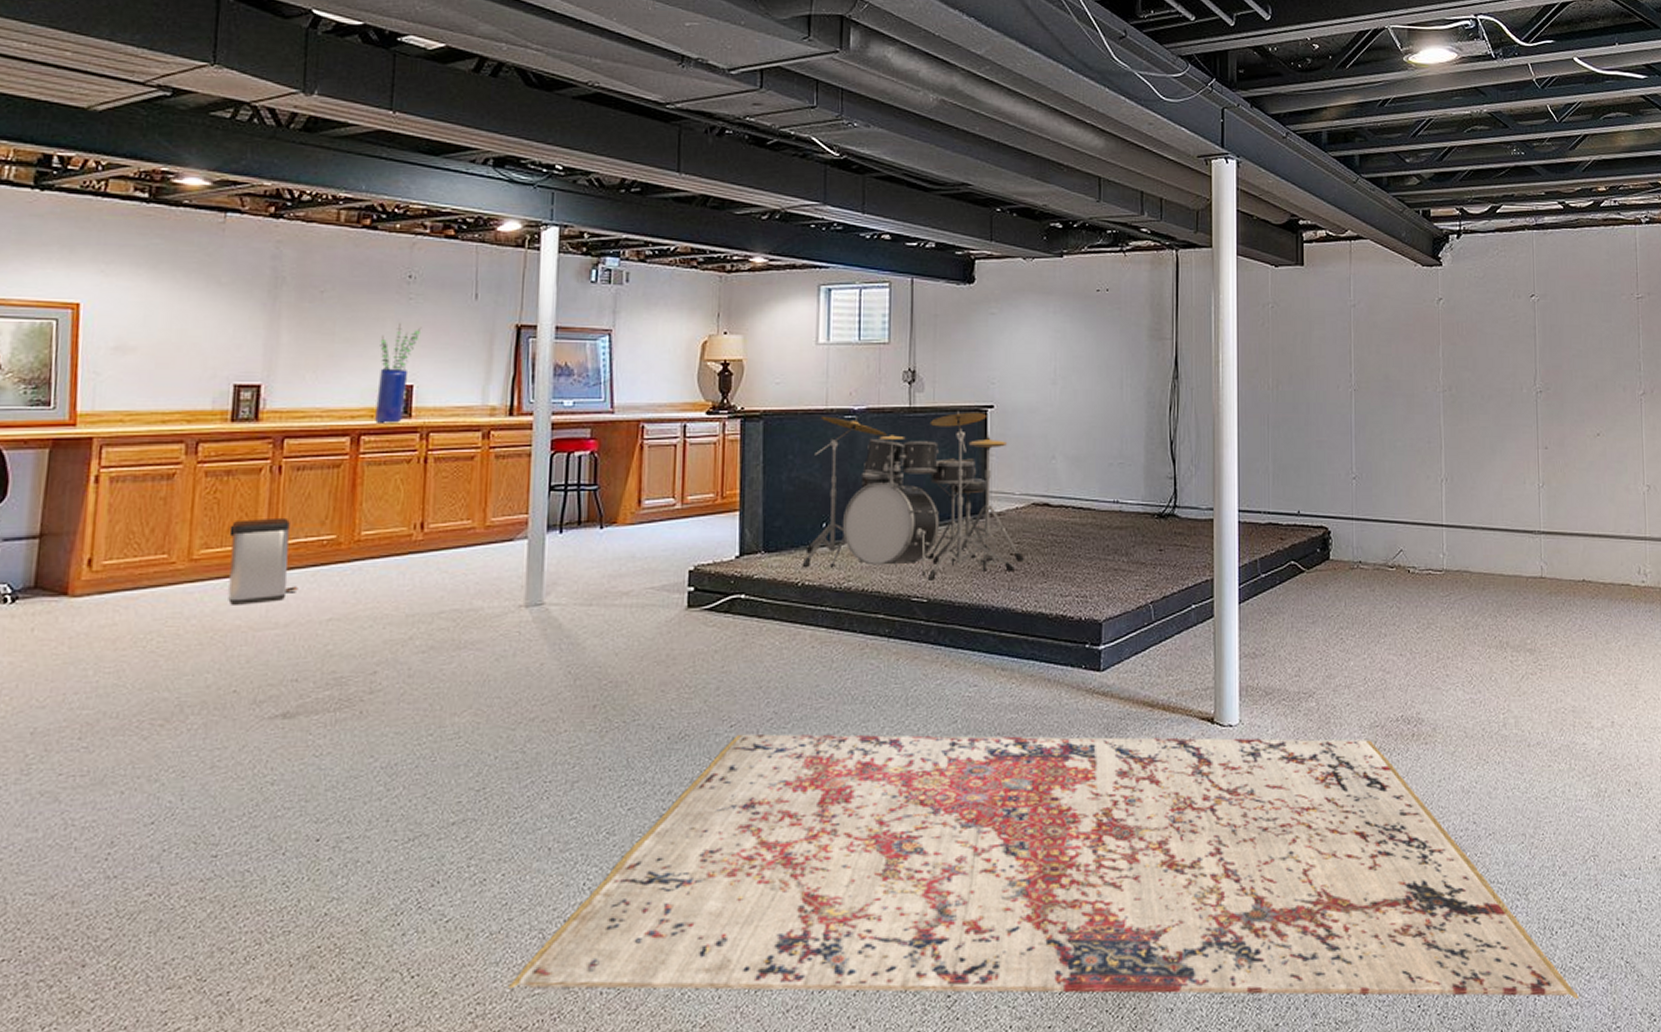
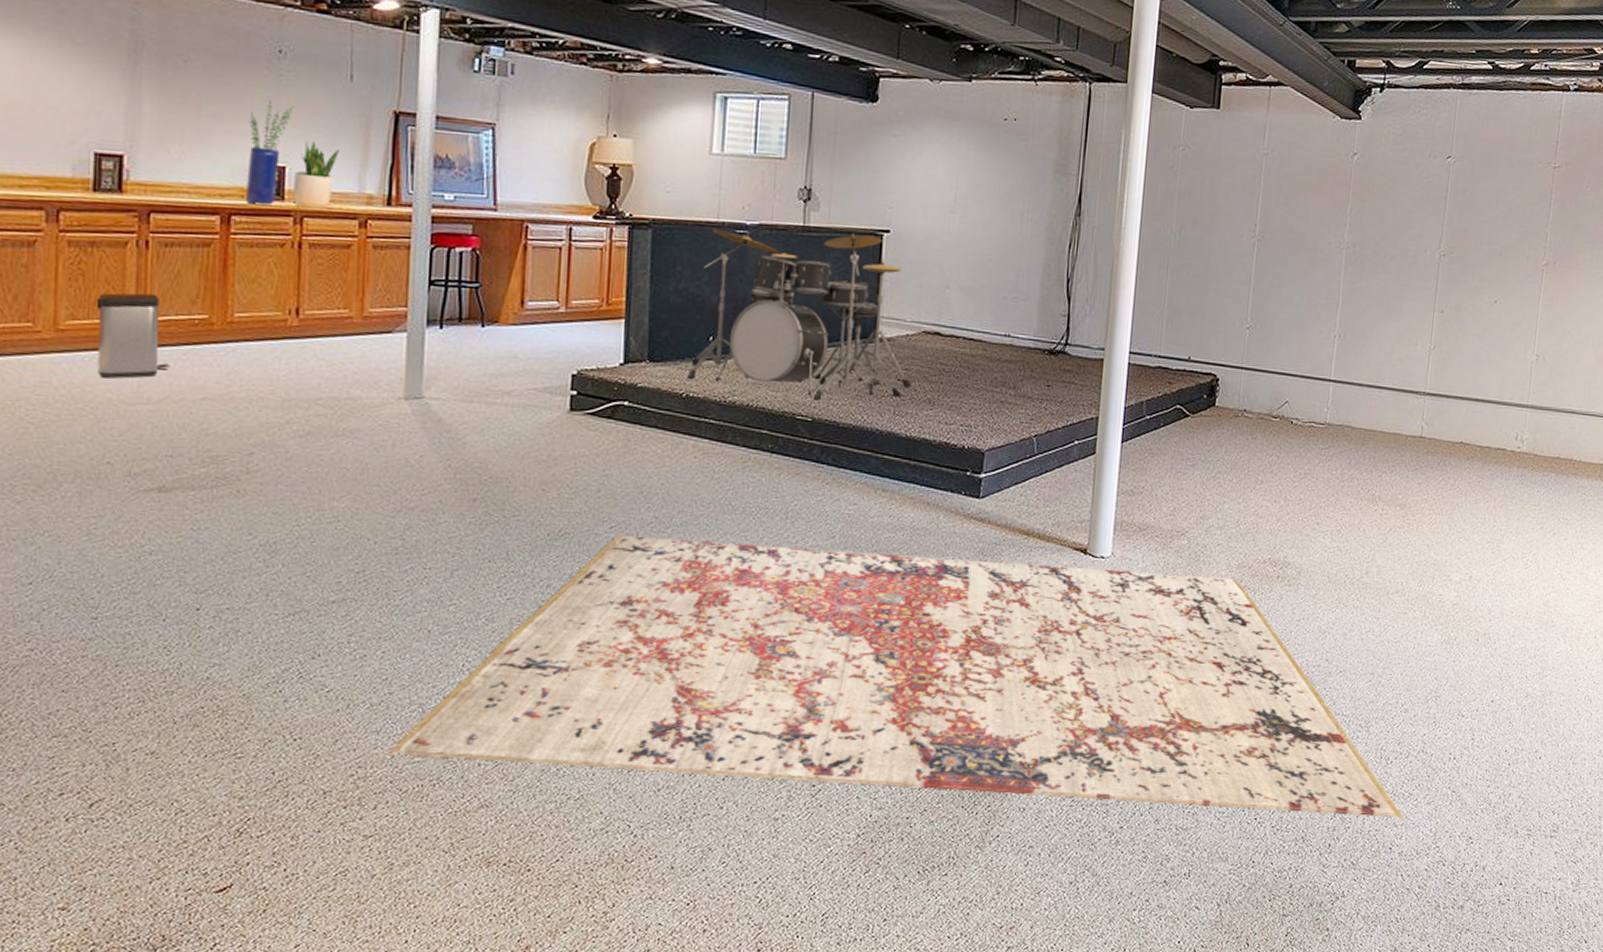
planter: none [420,358,464,423] -> present [293,140,339,209]

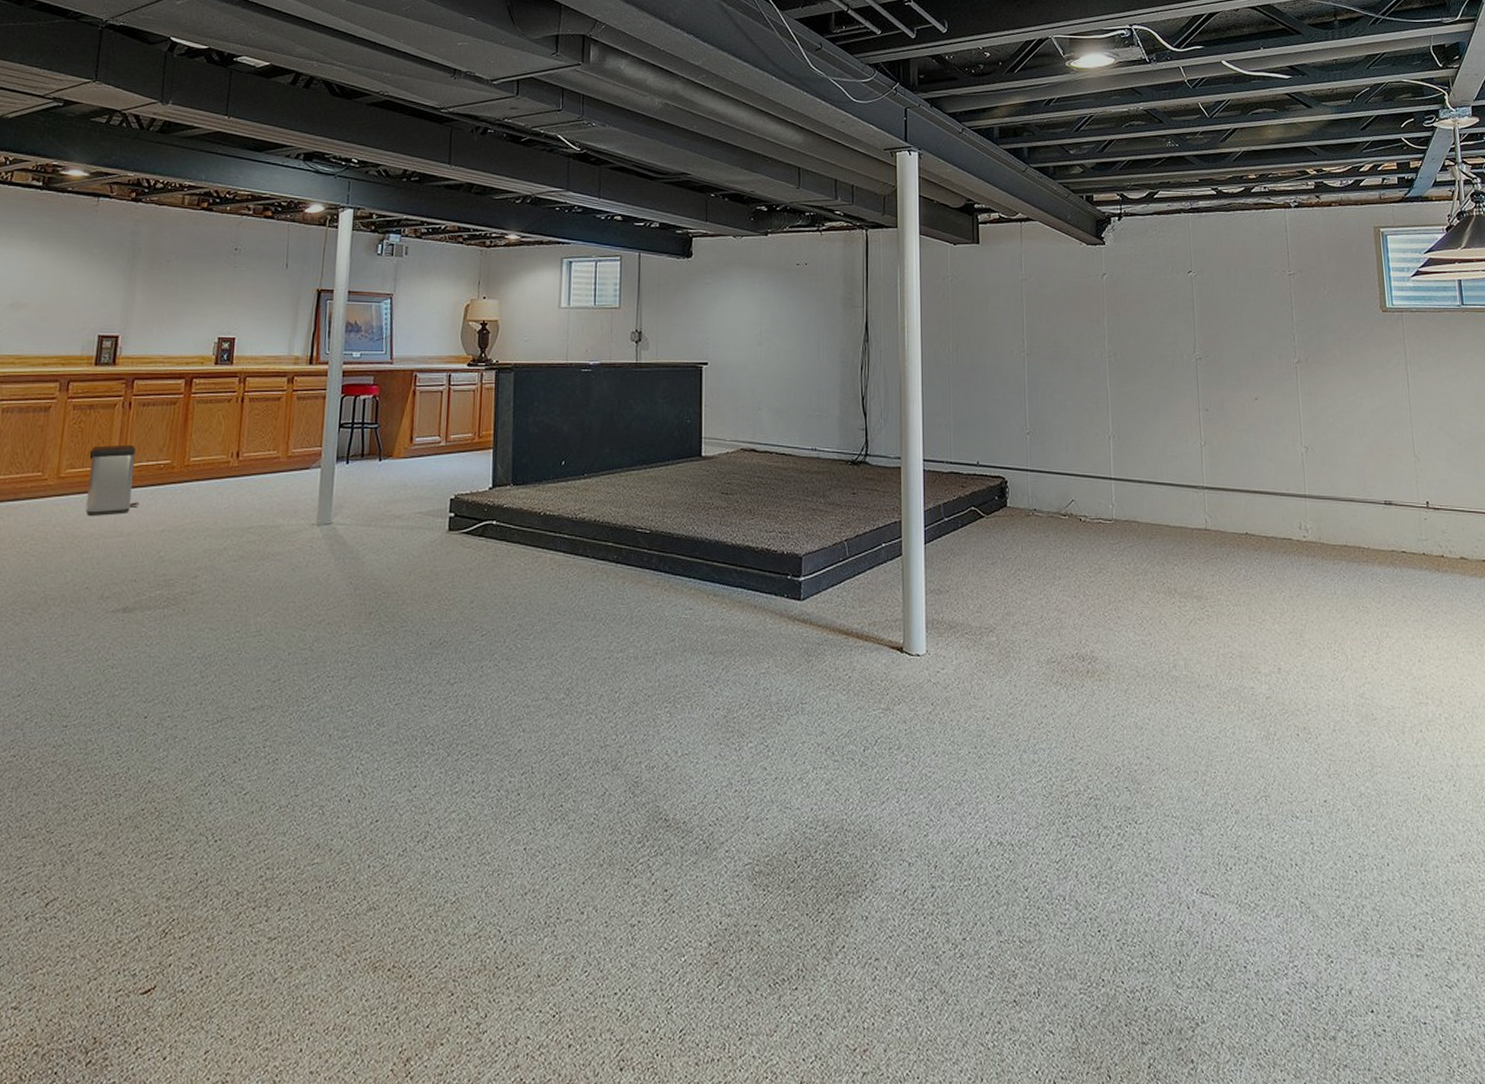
vase: present [246,100,294,205] -> none [205,287,244,369]
planter: present [293,140,339,209] -> none [239,316,275,370]
area rug: present [389,535,1405,822] -> none [293,643,1255,936]
drum kit: present [687,229,911,401] -> none [544,366,733,514]

